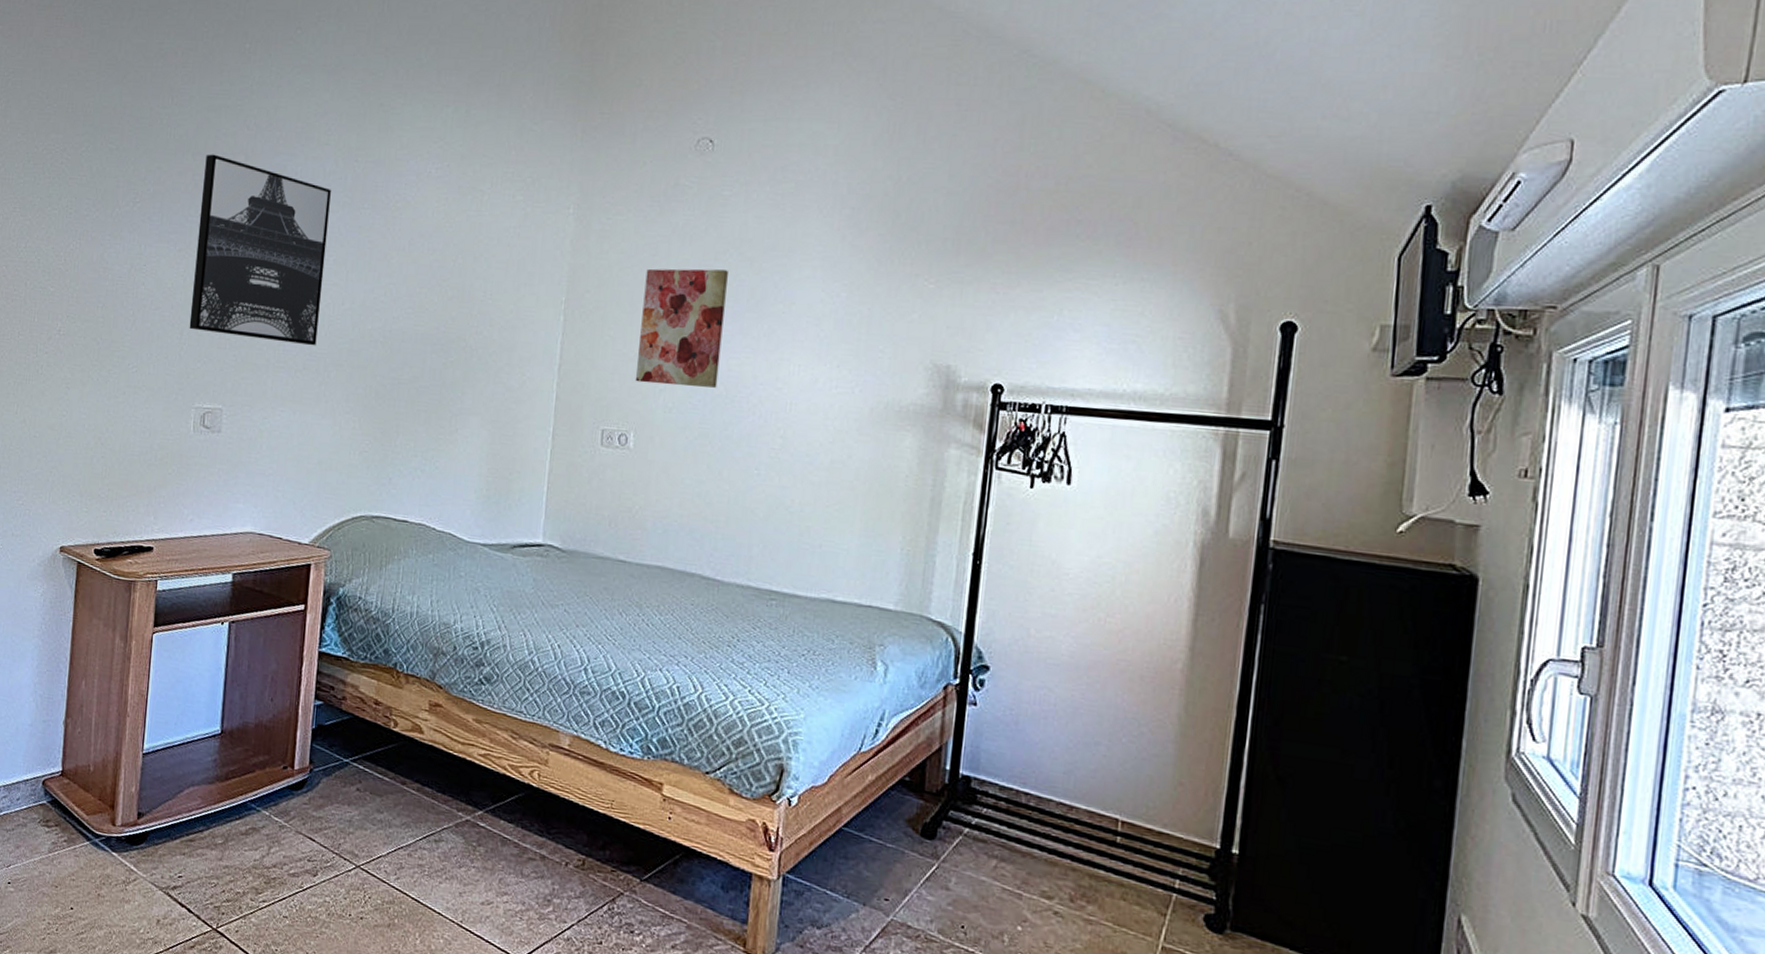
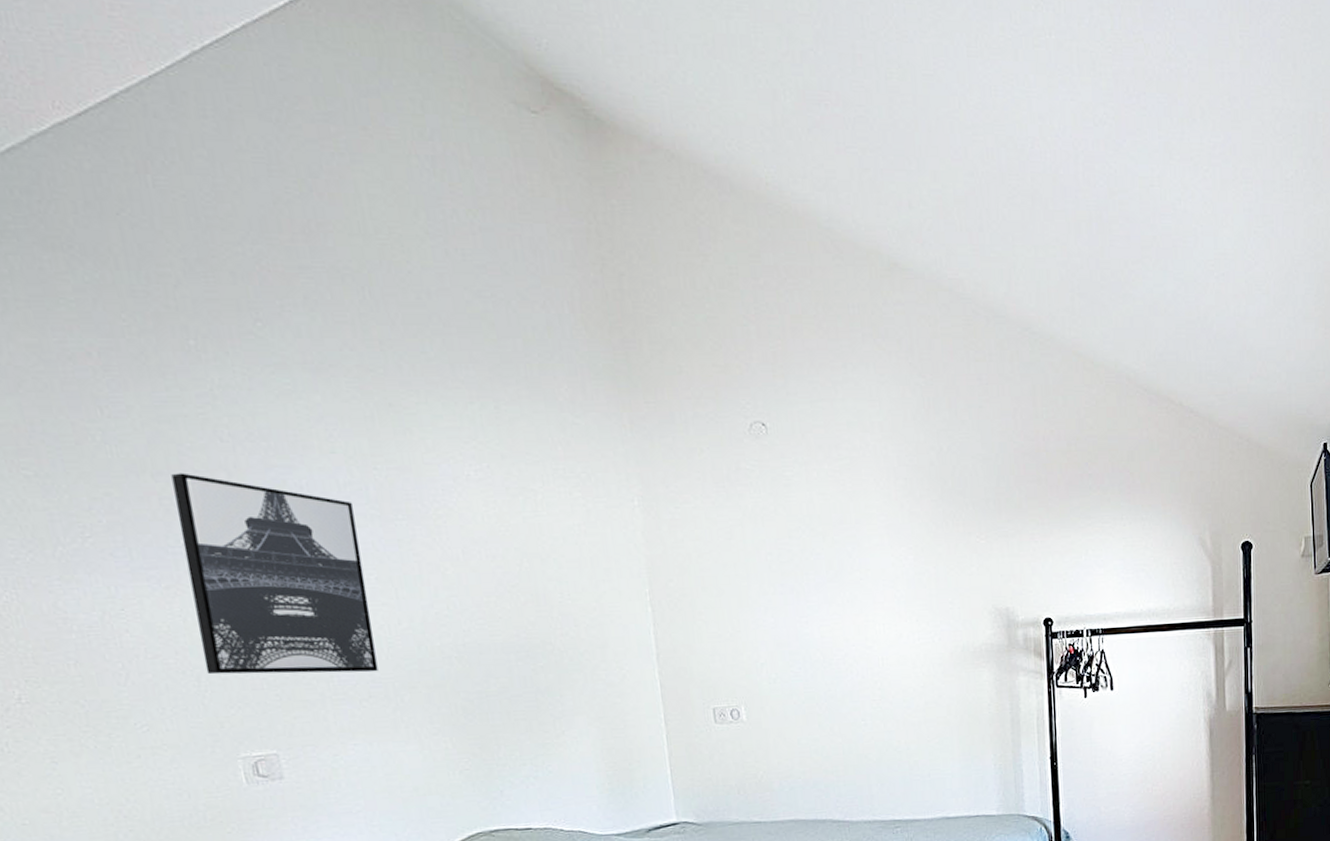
wall art: present [635,268,728,388] -> none [725,546,814,660]

